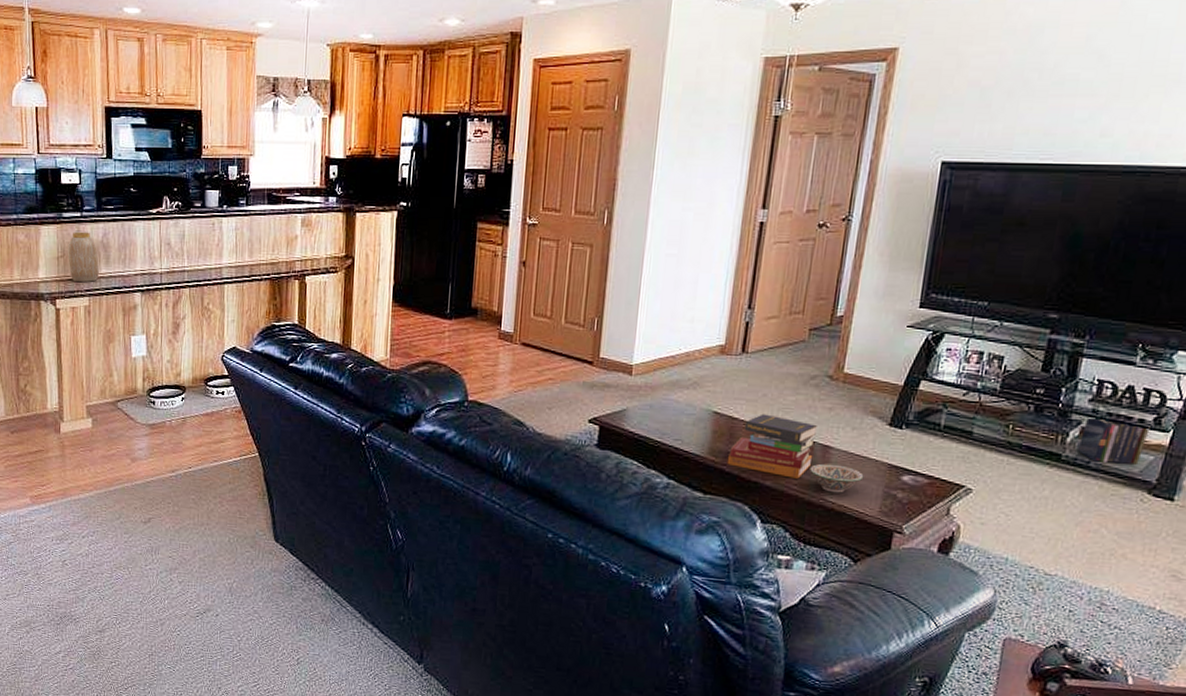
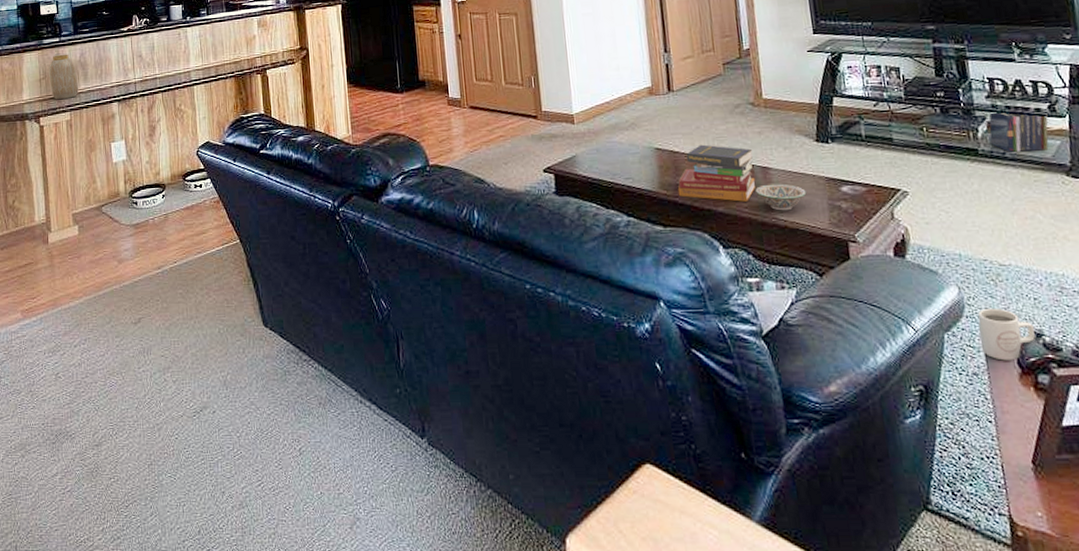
mug: none [999,613,1061,666] -> present [978,308,1035,361]

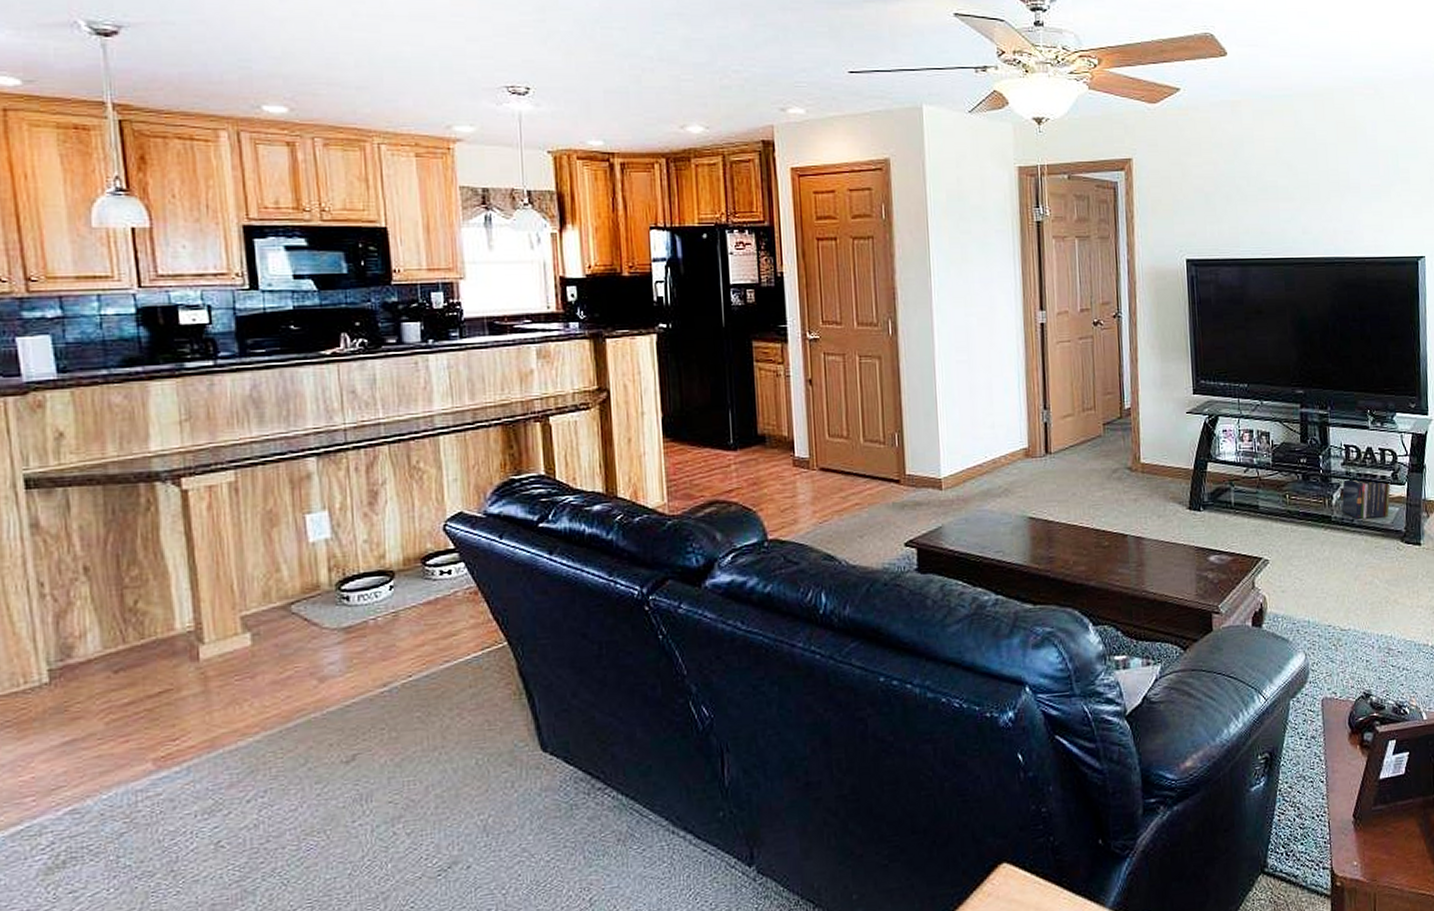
vase: present [49,54,79,100] -> none [196,385,250,453]
books: present [677,144,756,202] -> none [1050,513,1129,575]
decorative bowl: present [755,183,807,211] -> none [1128,554,1177,584]
mug: present [978,308,1035,361] -> none [1318,672,1365,723]

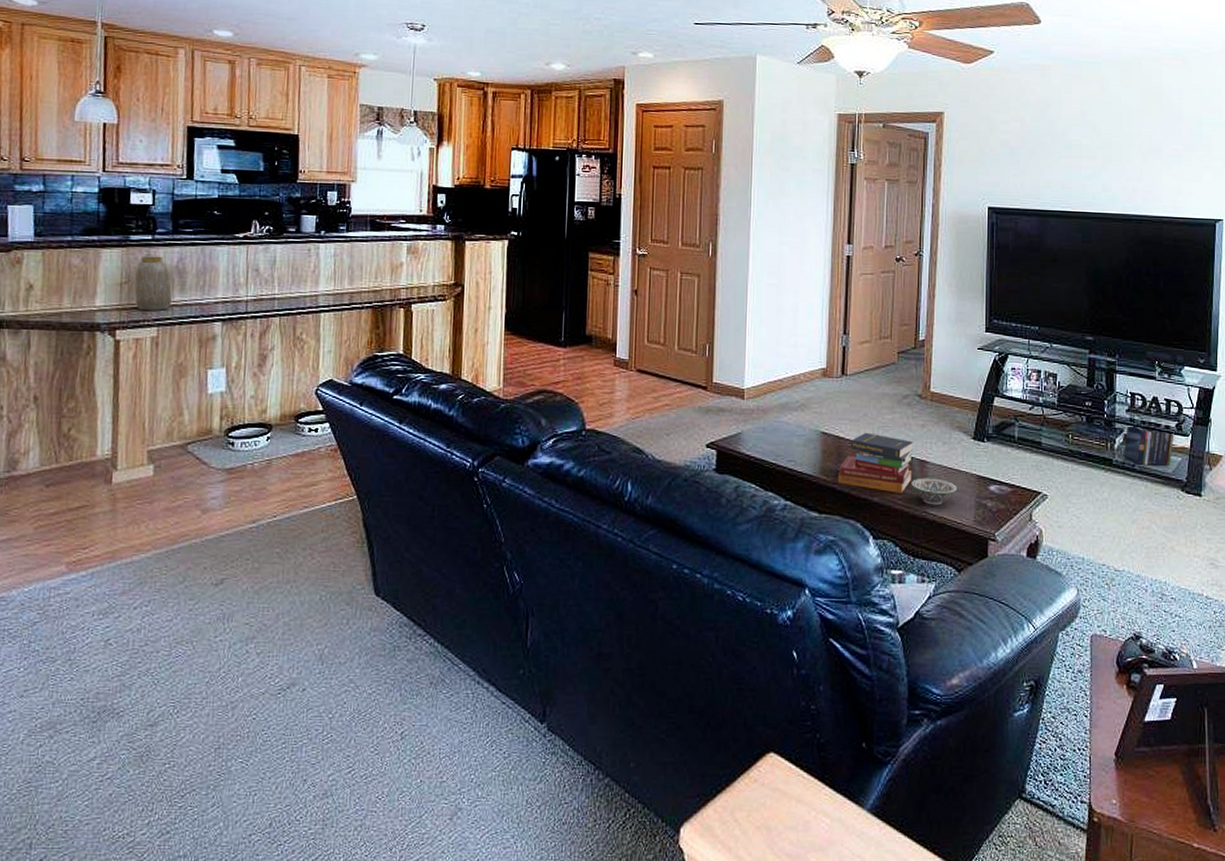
vase: none [196,385,250,453] -> present [133,256,173,312]
books: none [1050,513,1129,575] -> present [837,432,914,494]
decorative bowl: none [1128,554,1177,584] -> present [911,478,958,506]

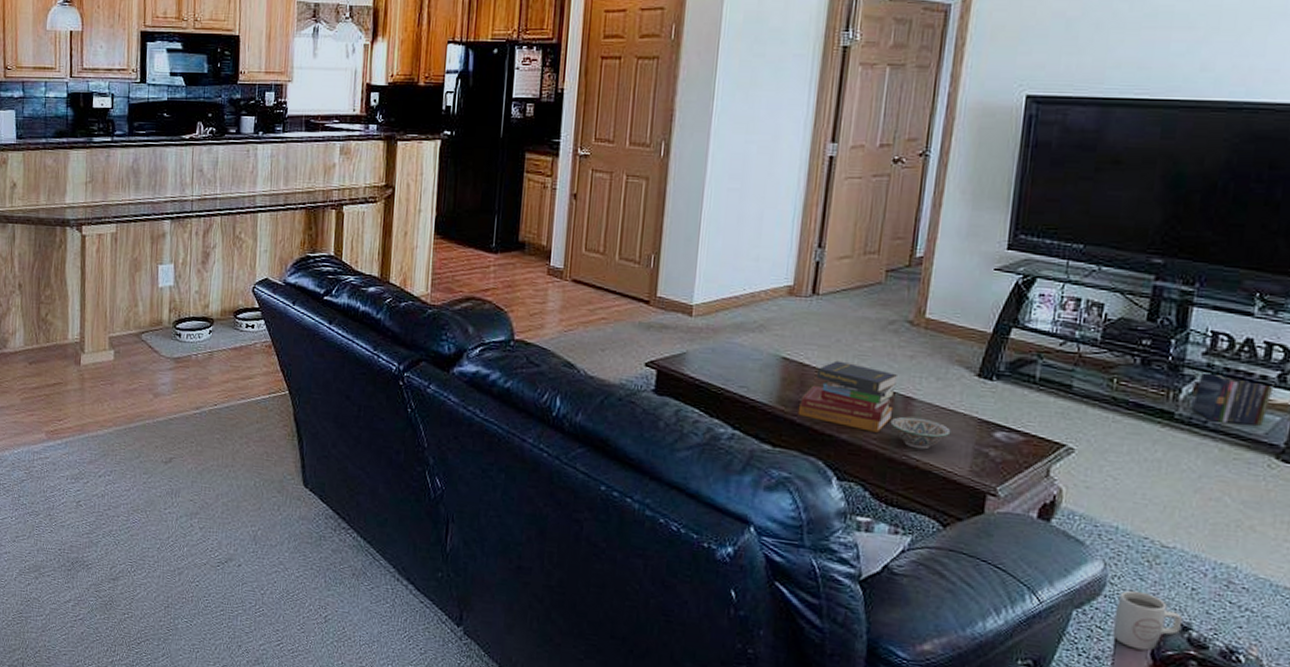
vase: present [133,256,173,312] -> none [96,156,129,209]
mug: none [1088,610,1135,660] -> present [1113,590,1183,651]

